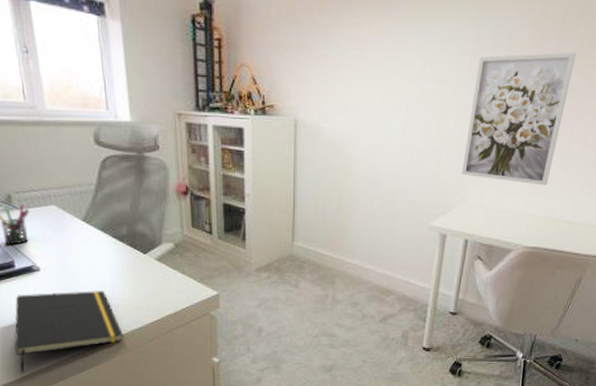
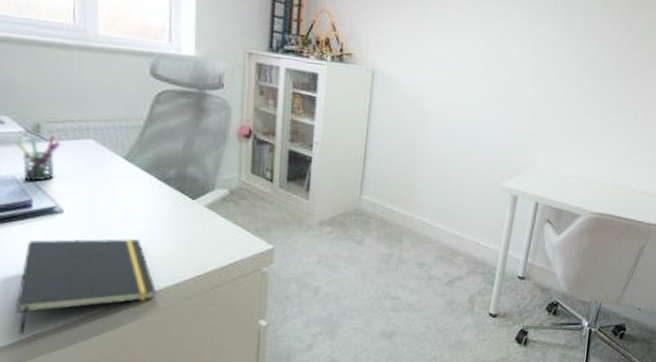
wall art: present [461,52,576,186] -> none [534,27,641,154]

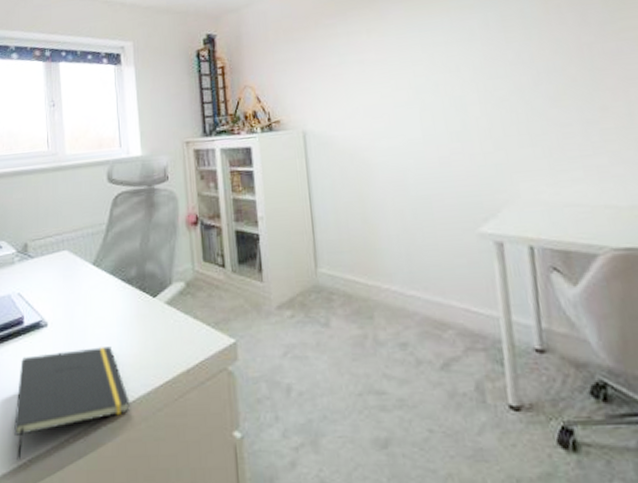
pen holder: present [15,136,61,182] -> none [10,253,43,300]

